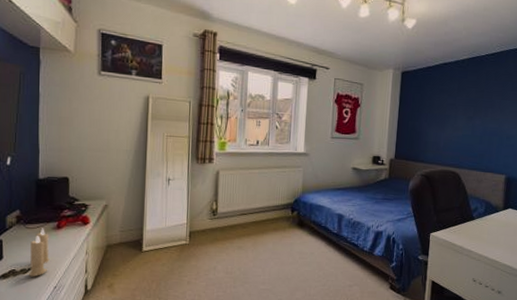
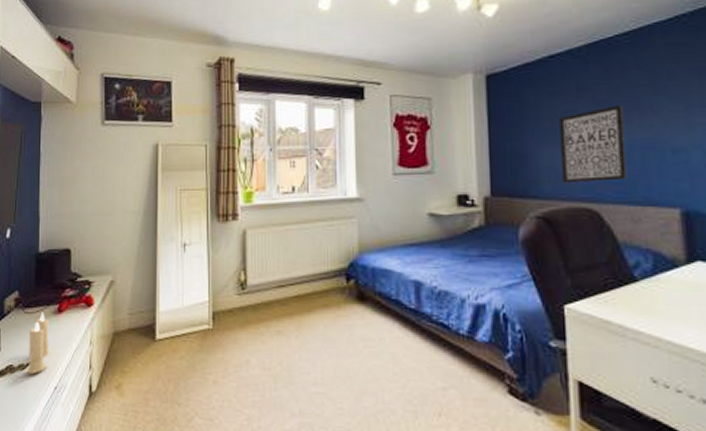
wall art: none [440,103,483,154] -> present [559,104,628,183]

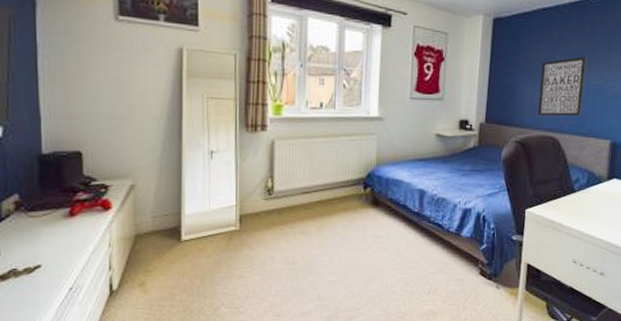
candle: present [27,312,50,375] -> none [35,216,62,277]

